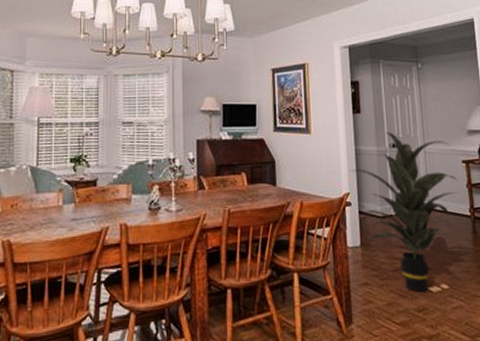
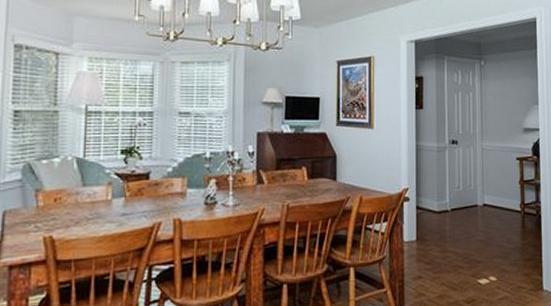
indoor plant: present [349,131,458,293] -> none [409,128,511,285]

